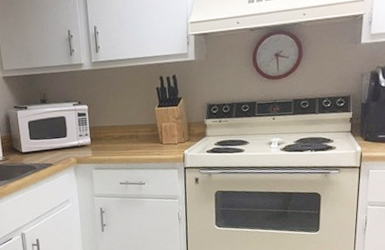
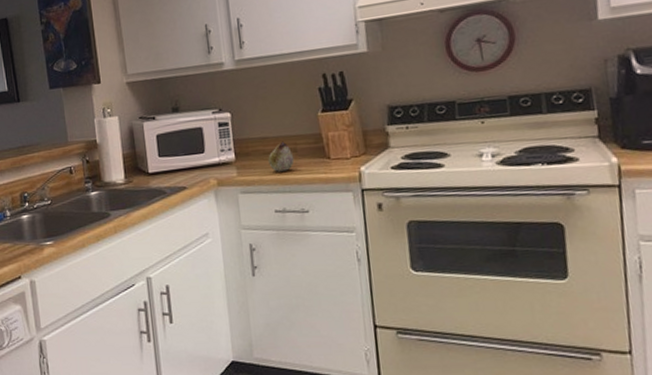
fruit: none [116,129,136,153] -> present [268,141,295,172]

